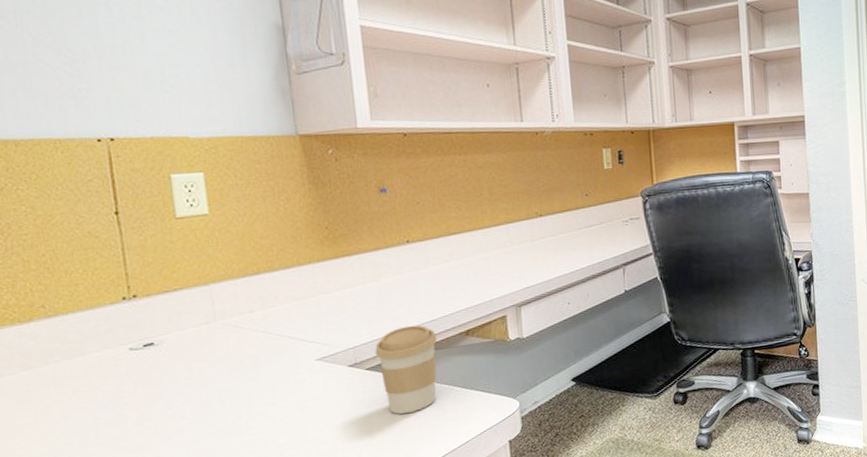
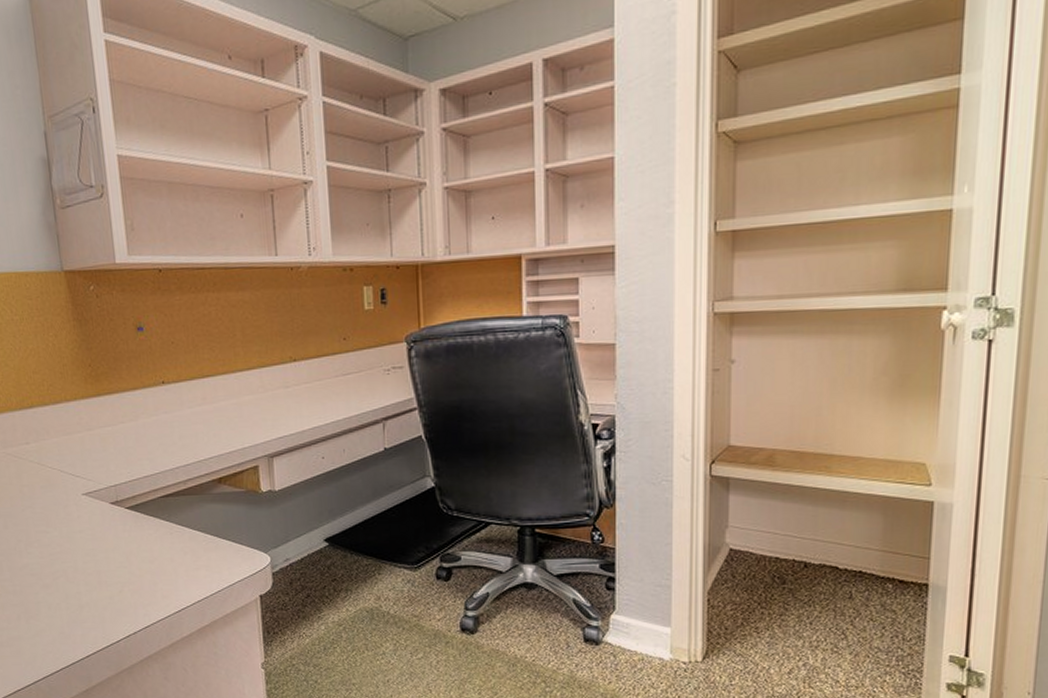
coffee cup: present [375,324,438,414] -> none [134,468,192,556]

